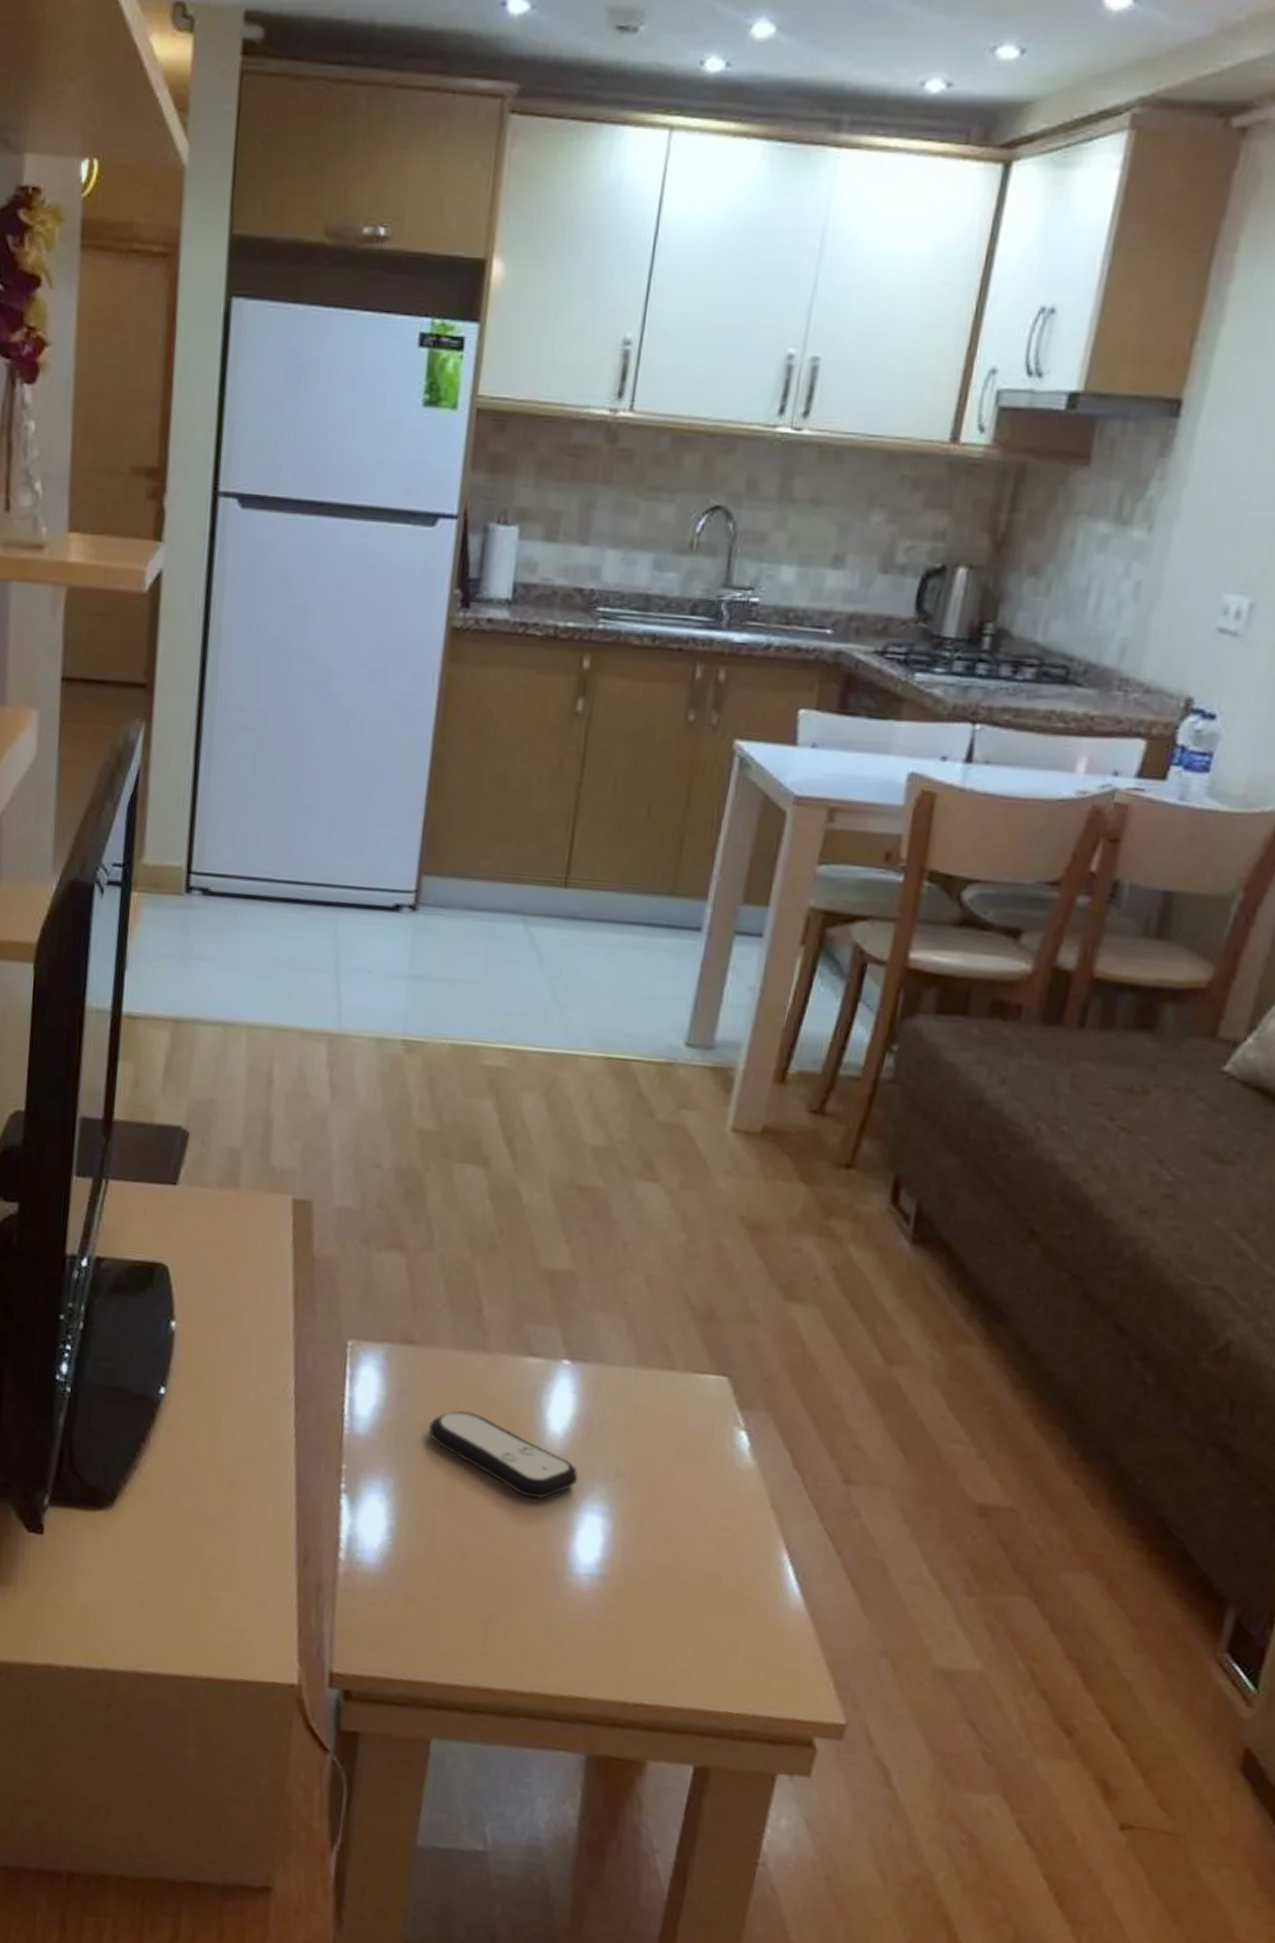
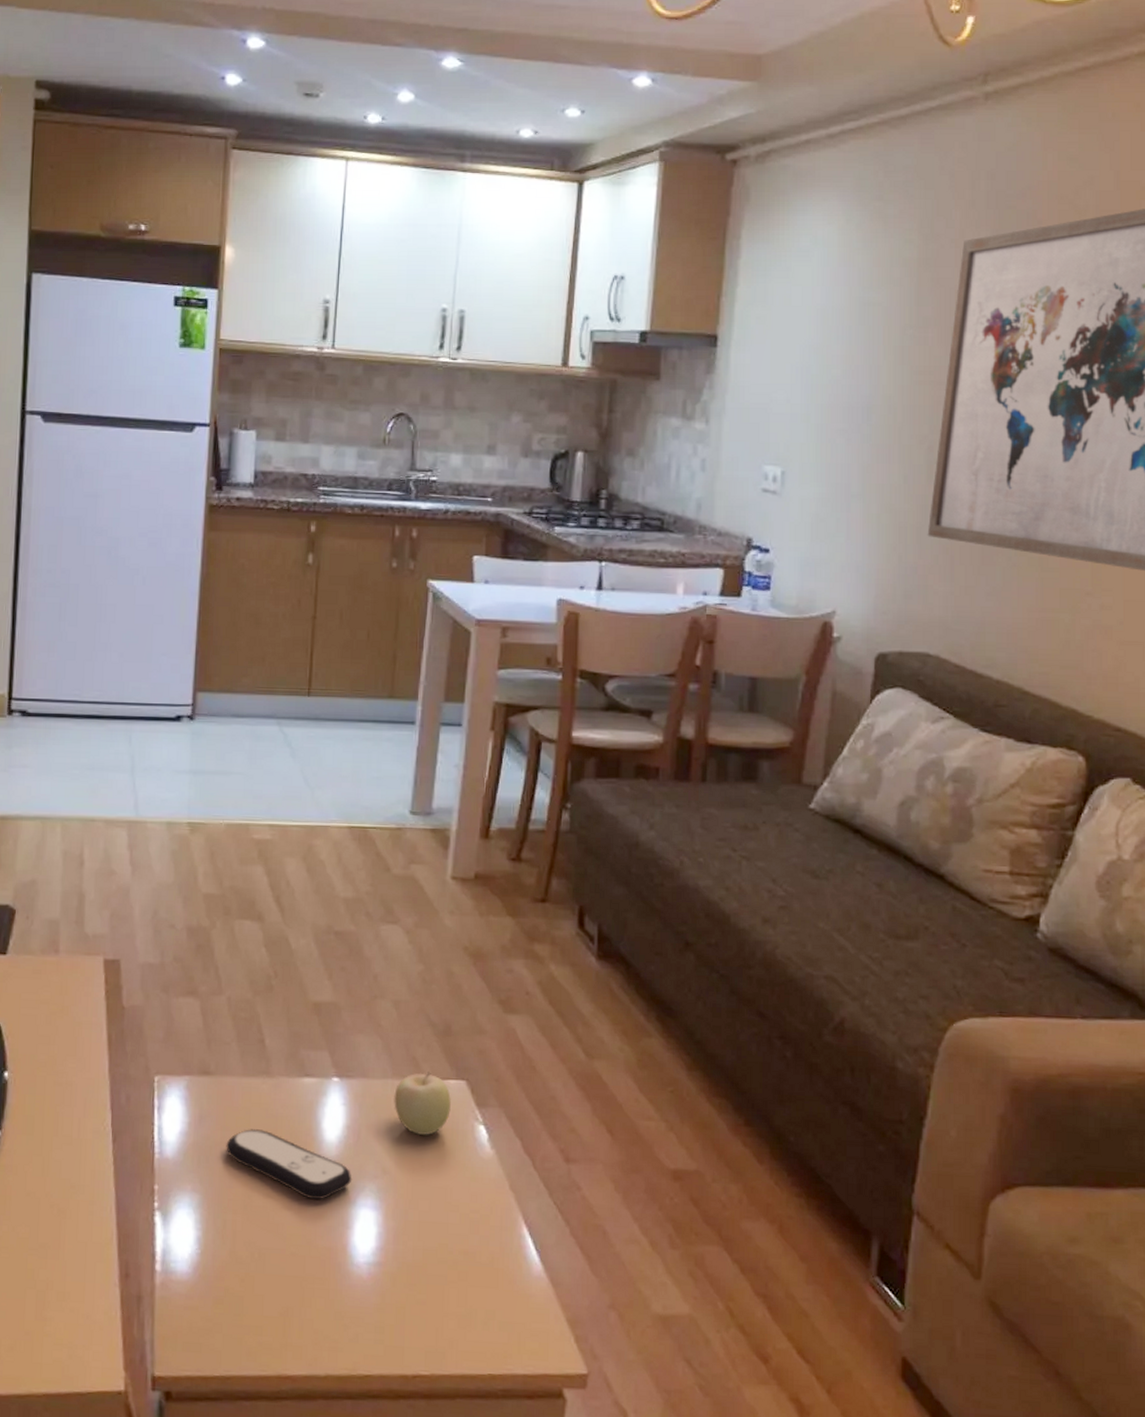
fruit: none [635,1361,708,1437] -> present [394,1070,451,1135]

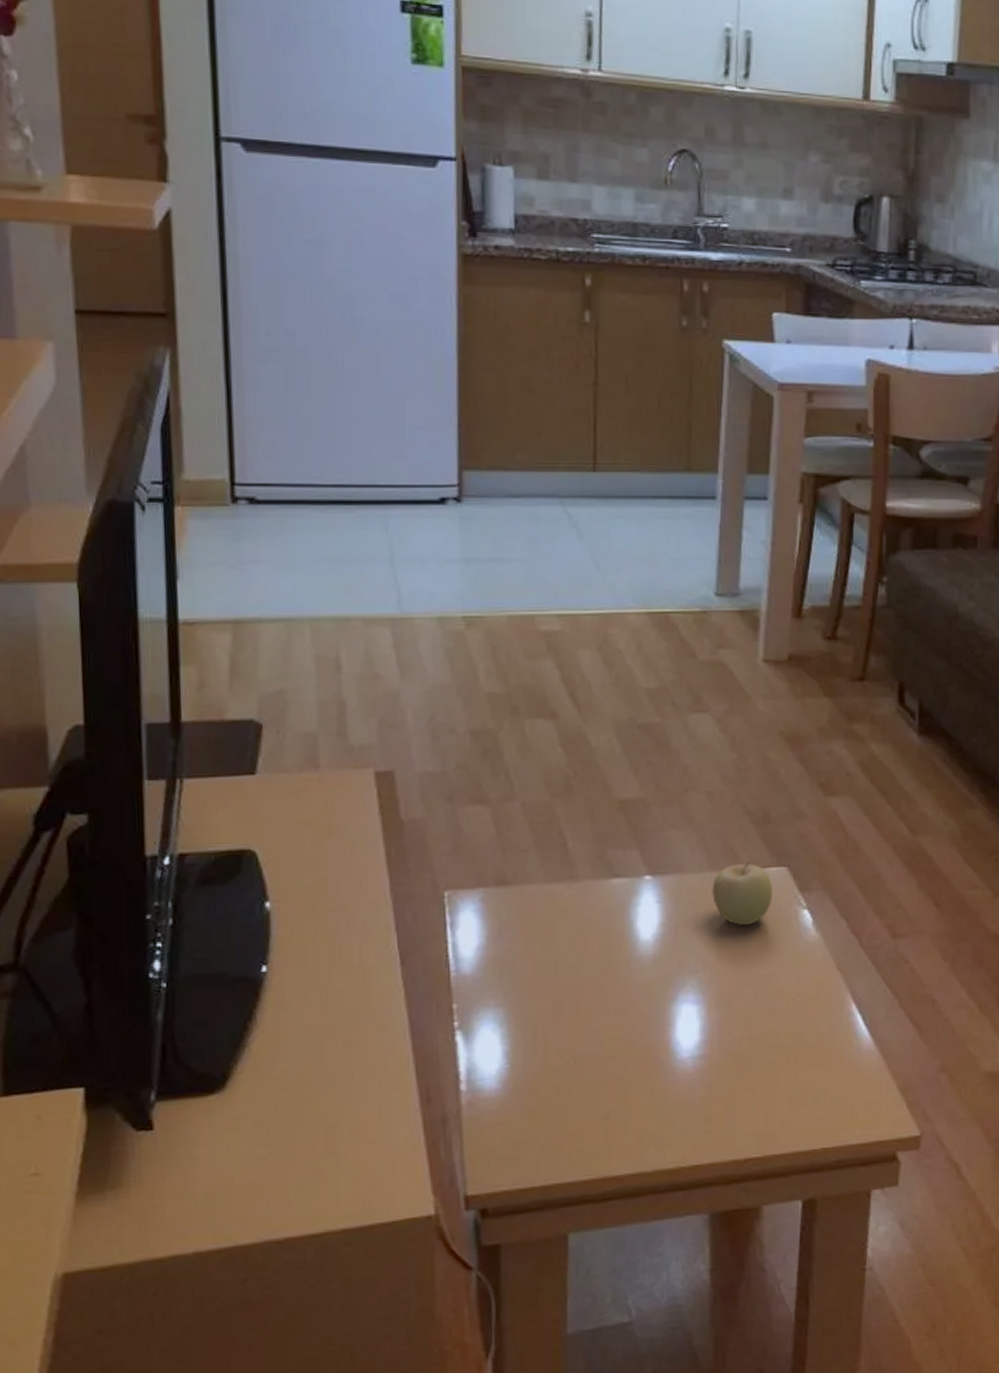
remote control: present [226,1129,352,1200] -> none [531,936,672,1001]

